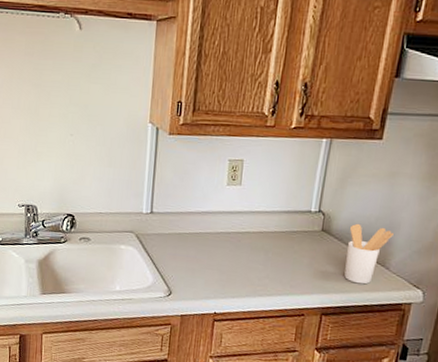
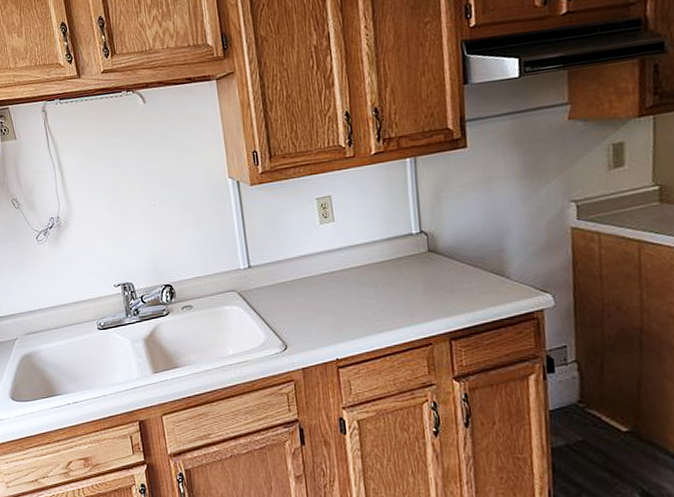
utensil holder: present [344,223,394,285] -> none [457,235,505,300]

